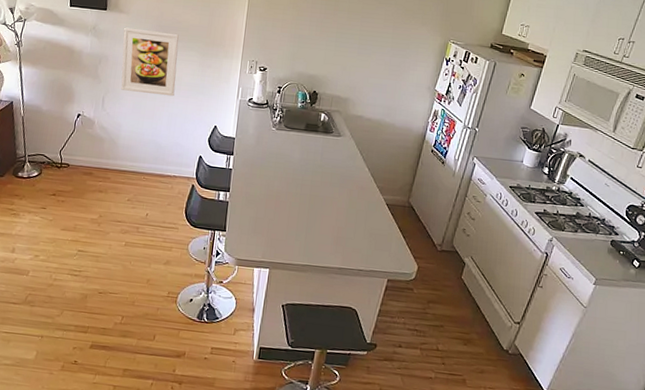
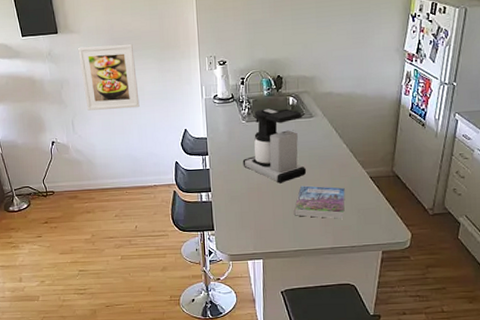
coffee maker: none [265,119,331,196] -> present [242,108,307,183]
book: none [308,201,361,241] -> present [294,185,345,219]

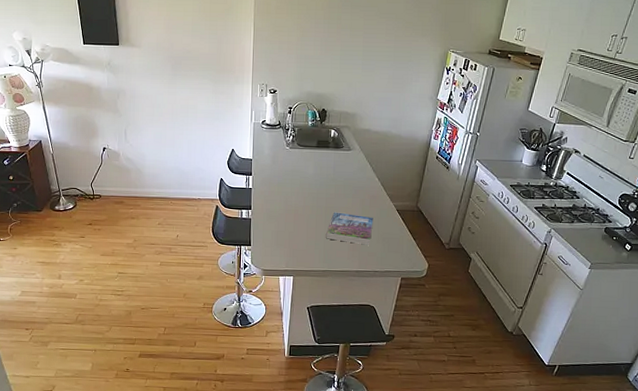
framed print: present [78,43,140,111] -> none [137,61,192,124]
coffee maker: present [242,108,307,183] -> none [283,138,342,208]

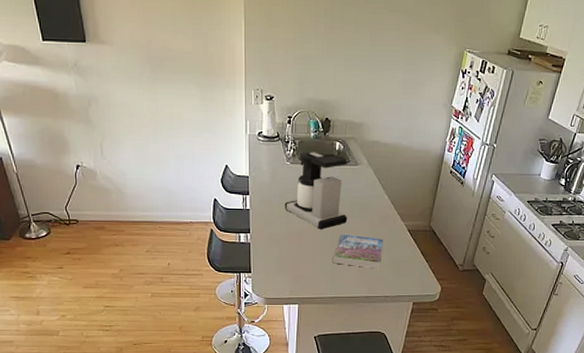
coffee maker: none [283,138,342,208] -> present [284,152,348,230]

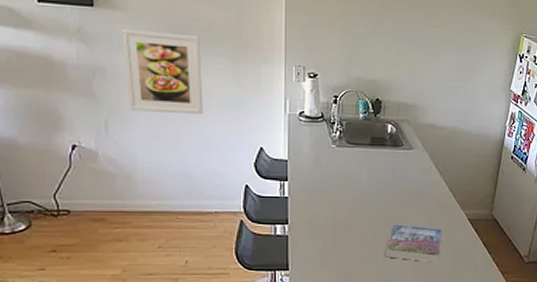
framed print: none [110,61,178,137] -> present [122,28,203,115]
coffee maker: present [284,152,348,230] -> none [329,134,402,220]

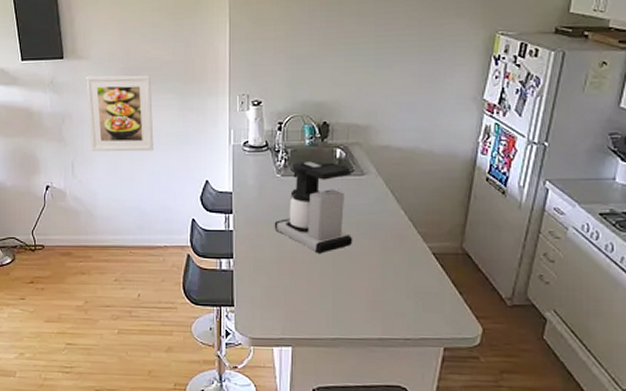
coffee maker: none [329,134,402,220] -> present [274,161,353,254]
book: present [385,224,441,263] -> none [335,259,400,303]

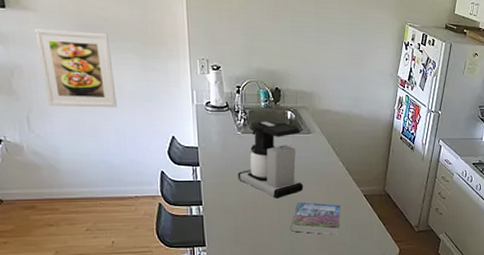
book: none [335,259,400,303] -> present [291,202,341,235]

